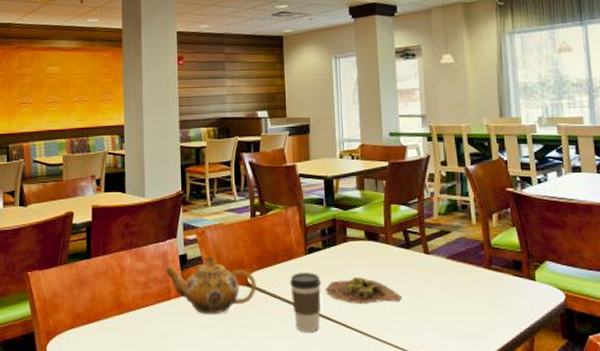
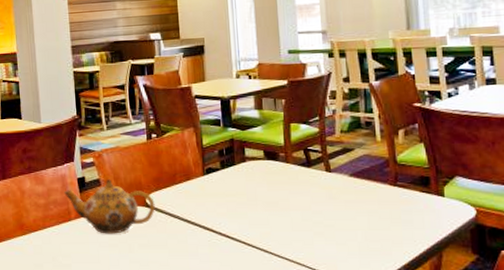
coffee cup: present [290,273,322,332] -> none [189,192,221,250]
succulent plant: present [326,277,403,305] -> none [225,196,304,223]

